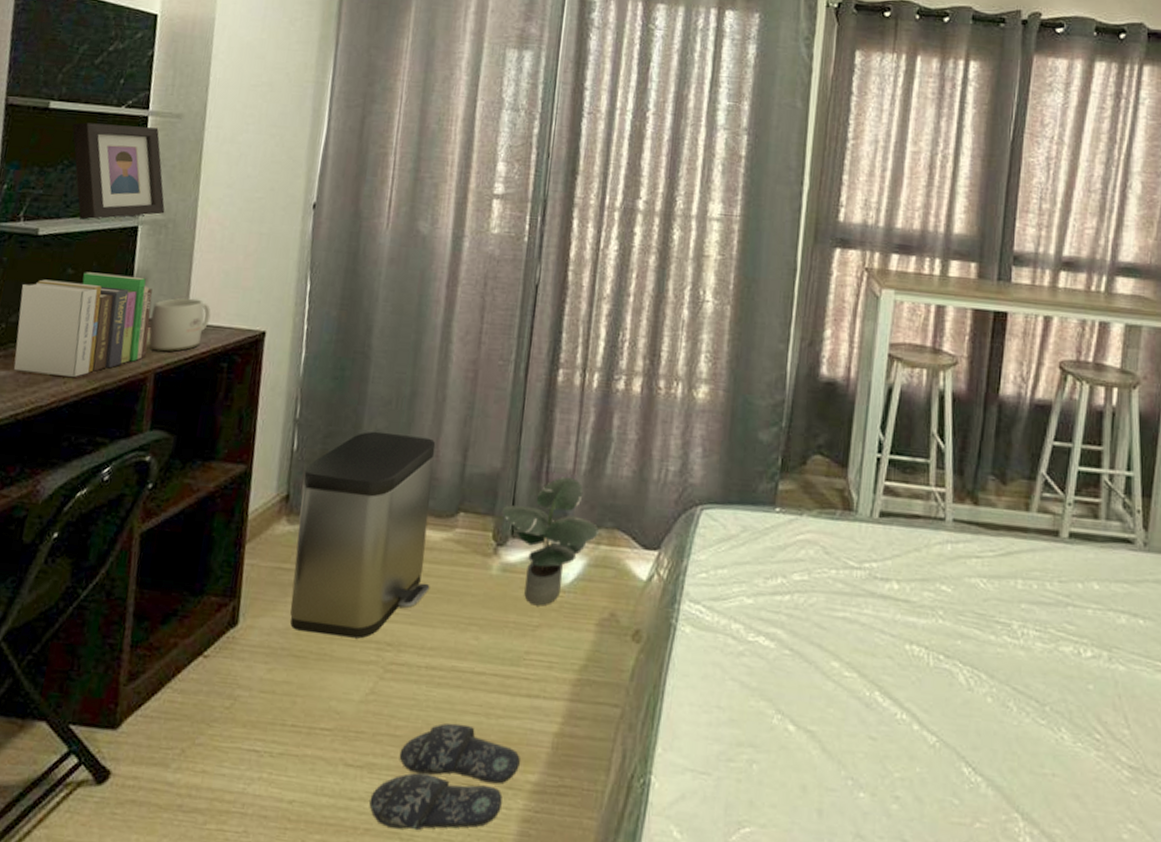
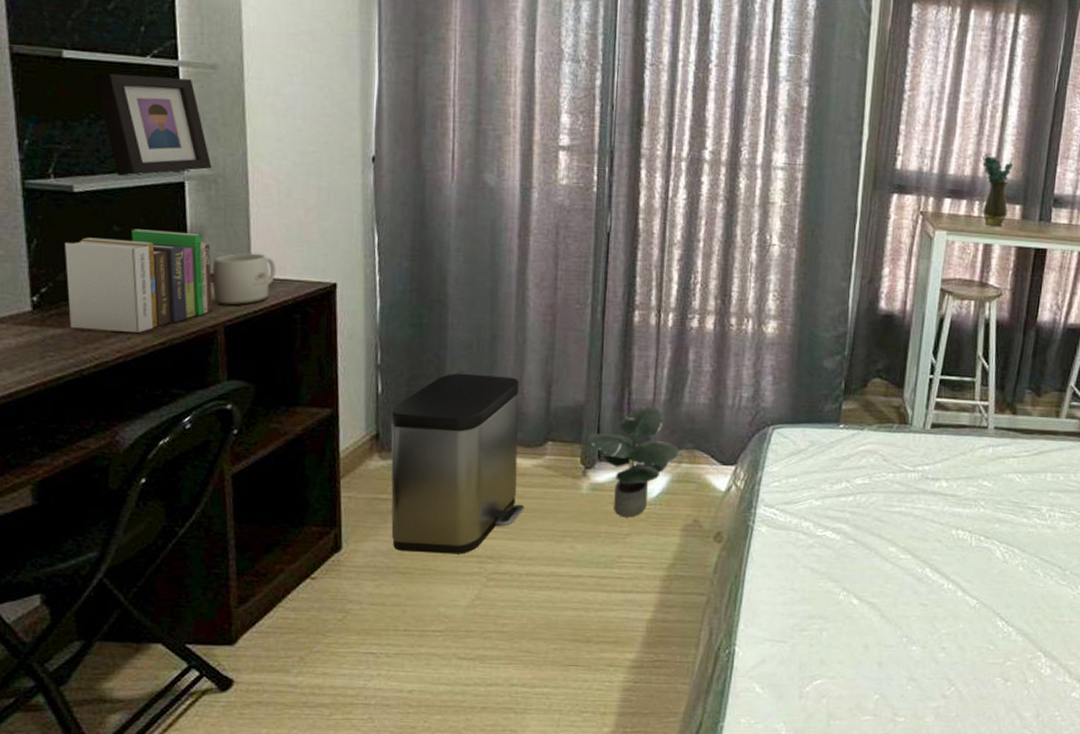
slippers: present [369,722,520,831] -> none [484,618,619,705]
vase: none [932,204,967,286] -> present [982,152,1014,226]

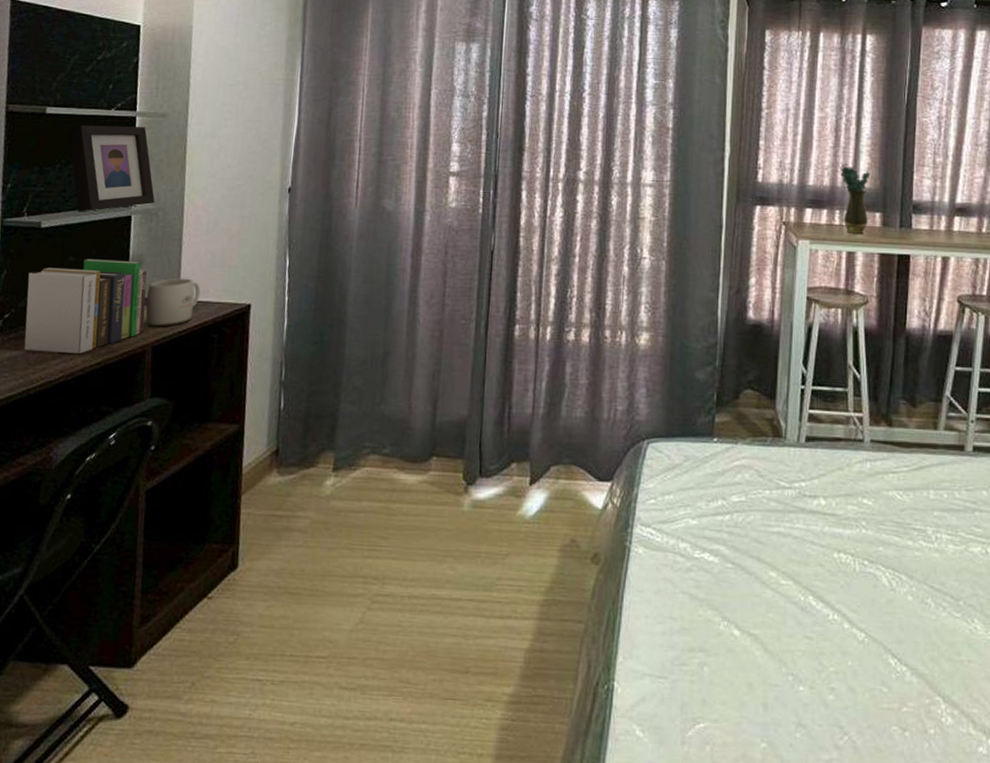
pedal bin: present [390,373,525,554] -> none [284,388,409,575]
potted plant: present [587,406,681,518] -> none [470,420,558,537]

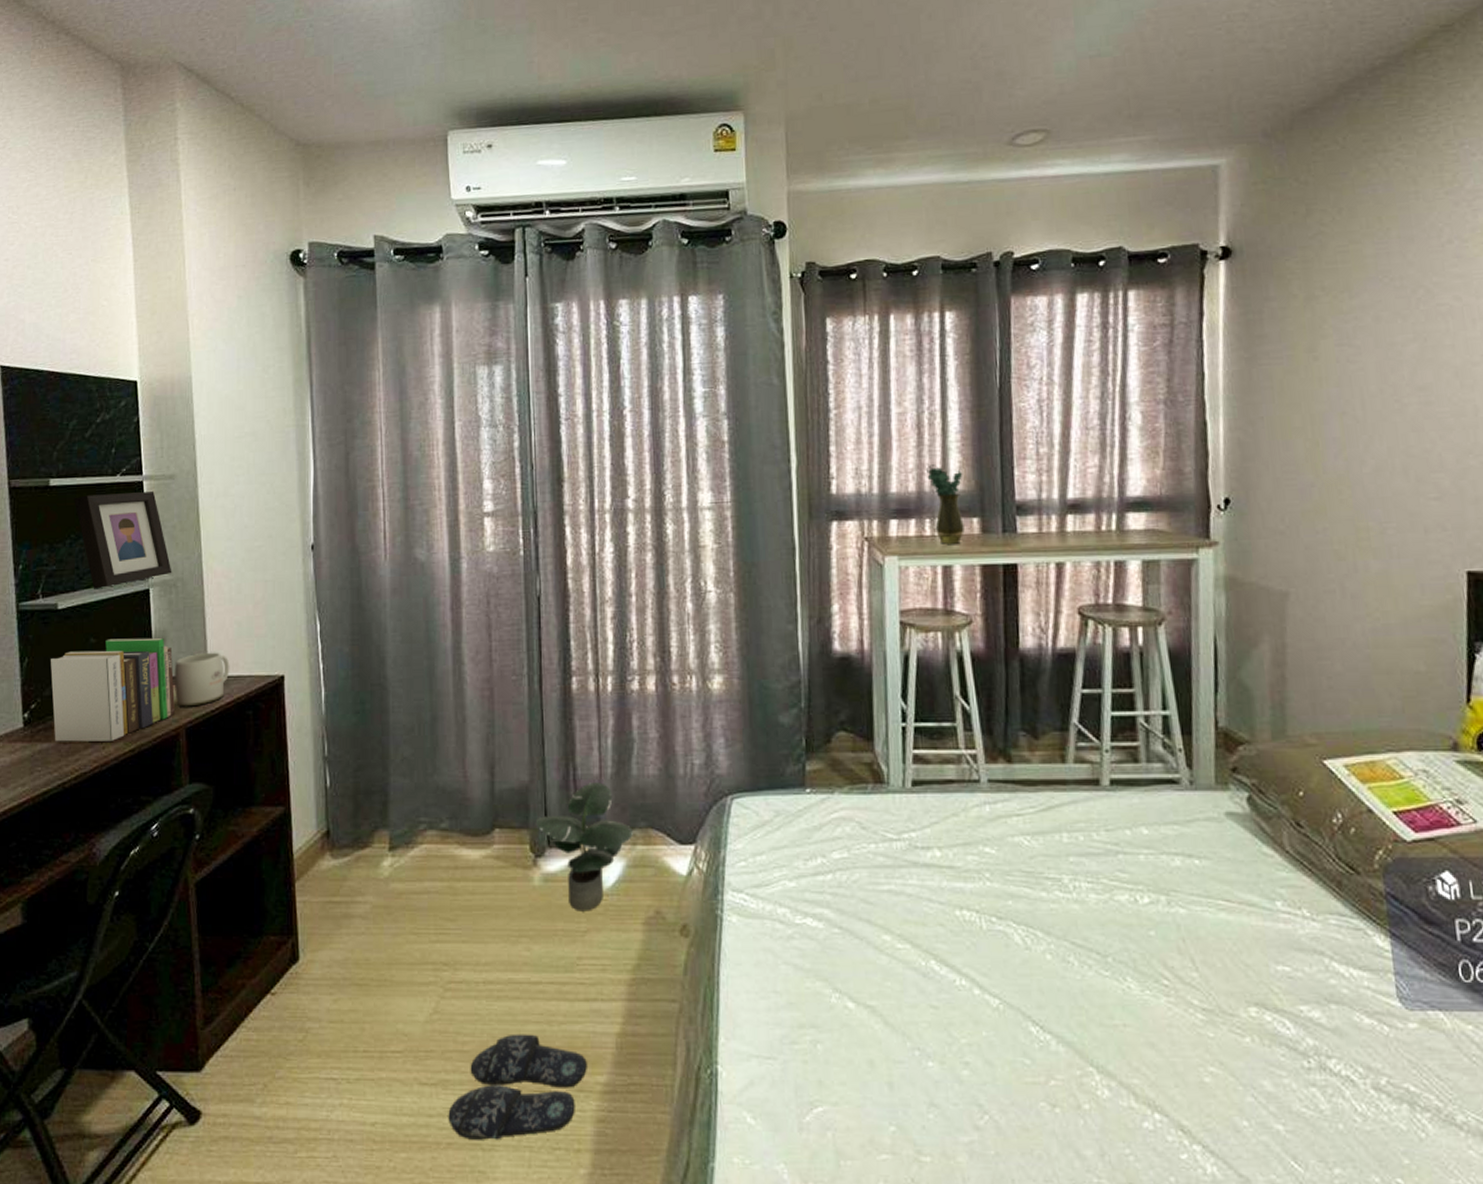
slippers: none [363,645,497,743] -> present [448,1033,587,1140]
potted plant: none [470,420,558,537] -> present [535,782,634,912]

